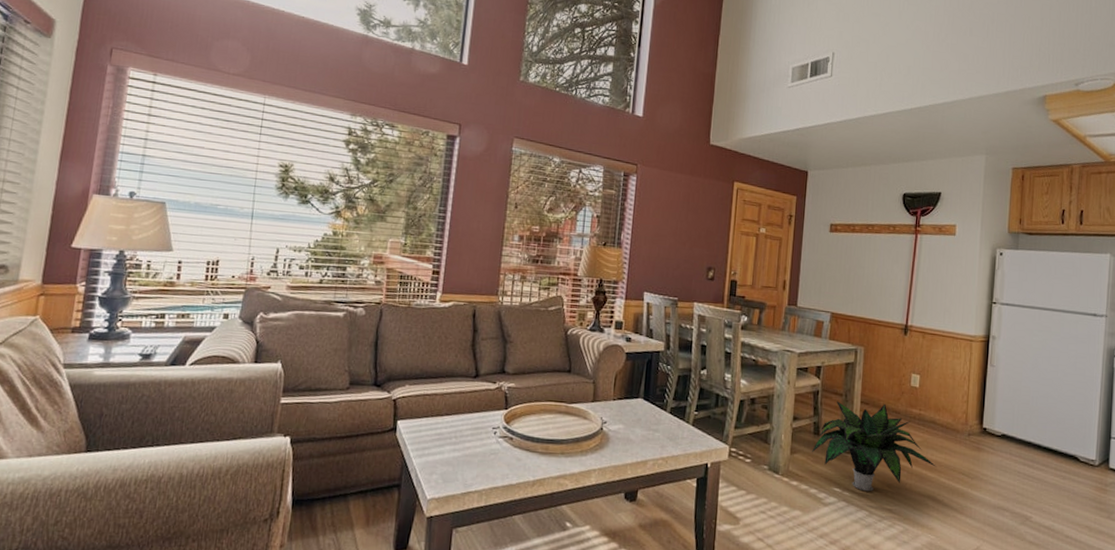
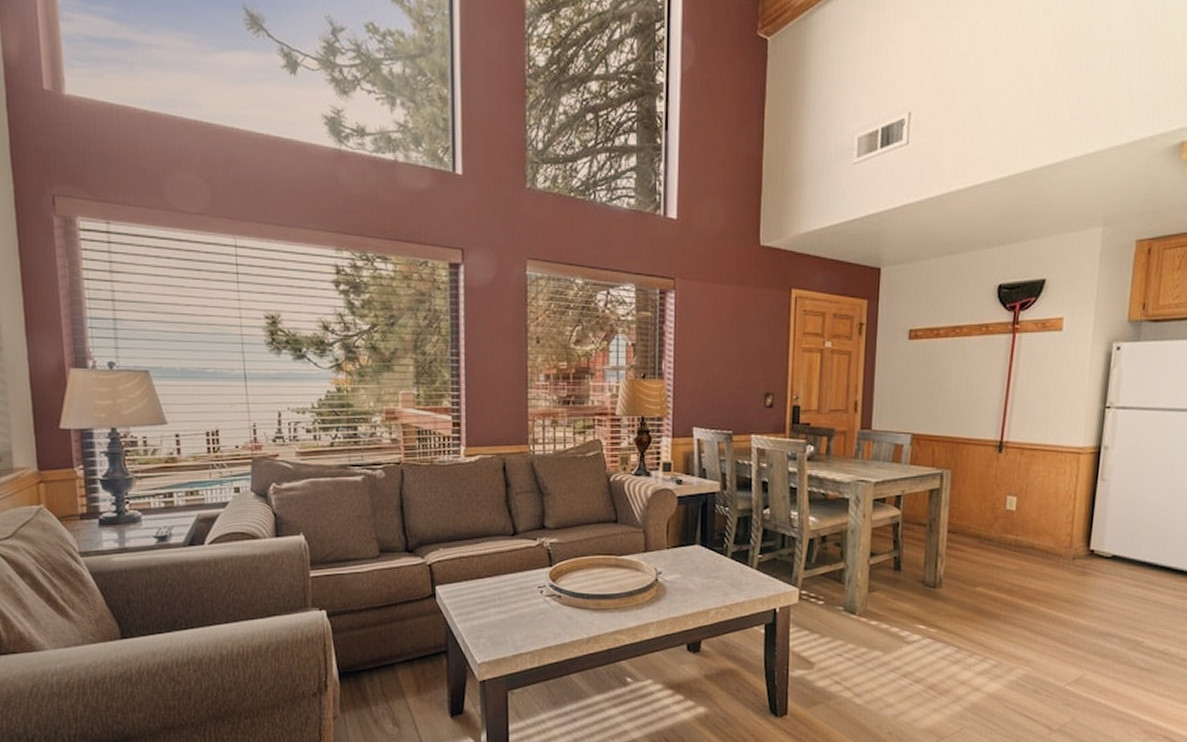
potted plant: present [812,401,937,492] -> none [892,531,1036,627]

